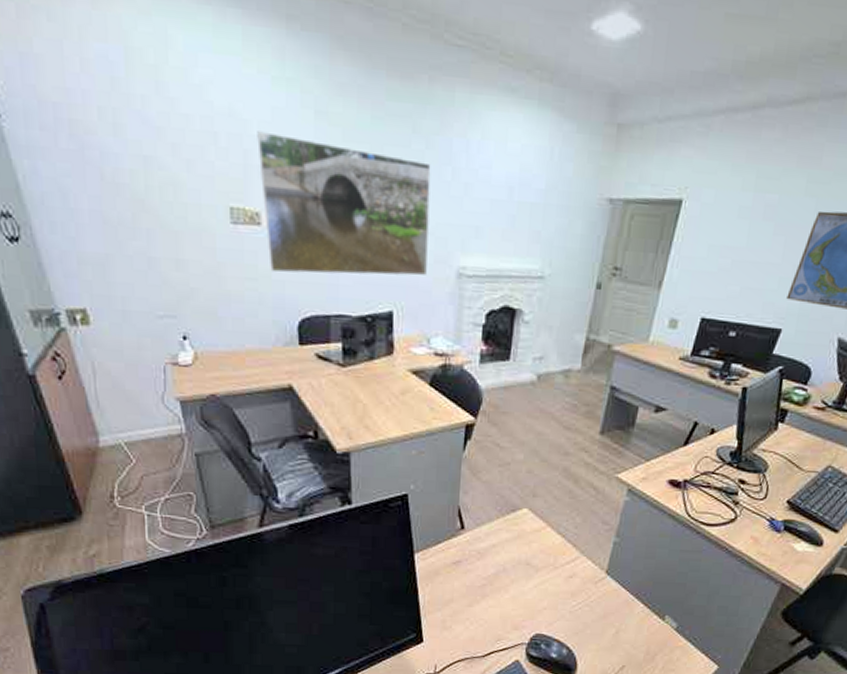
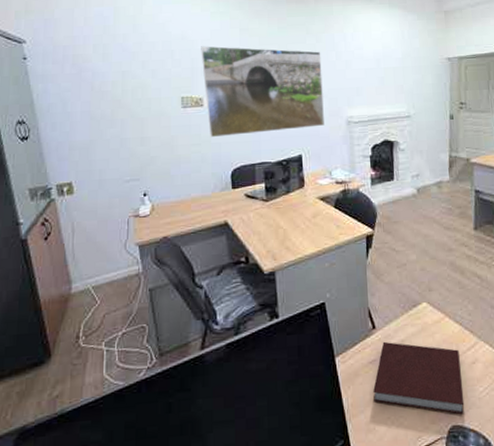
notebook: none [453,543,556,625] -> present [373,341,465,415]

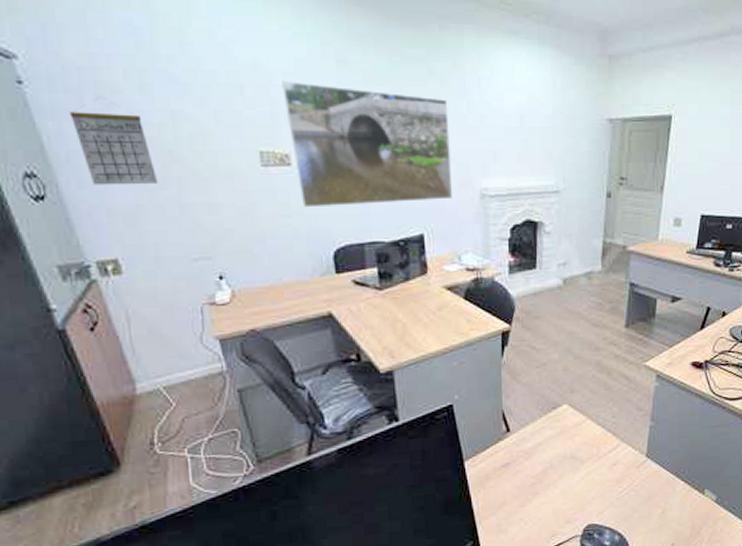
calendar: none [54,66,108,128] -> present [69,98,159,186]
notebook: present [373,341,465,415] -> none [506,444,602,514]

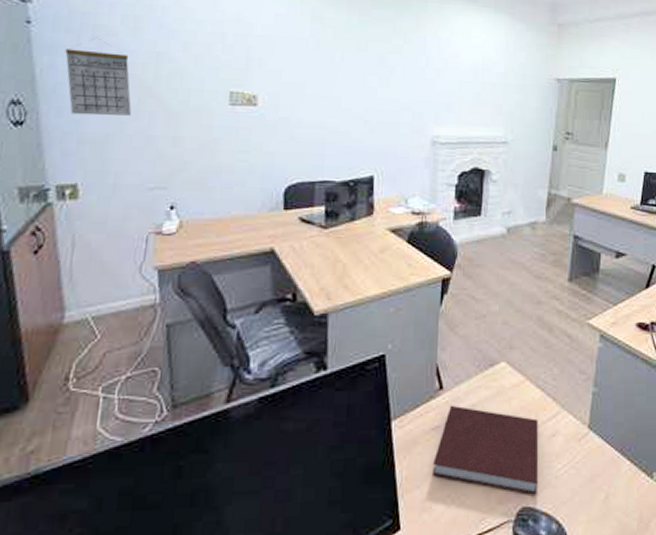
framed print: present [282,81,452,208] -> none [260,32,409,146]
notebook: none [506,444,602,514] -> present [433,405,539,495]

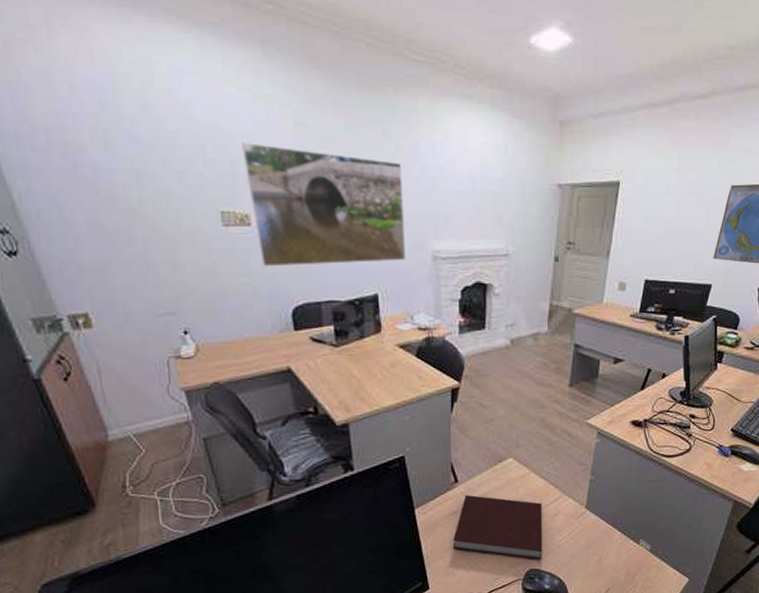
calendar: present [65,38,132,116] -> none [38,157,125,242]
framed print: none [260,32,409,146] -> present [241,142,405,267]

